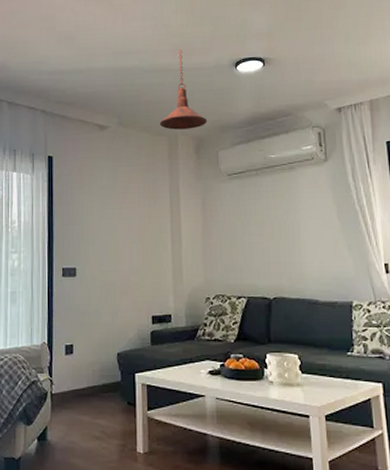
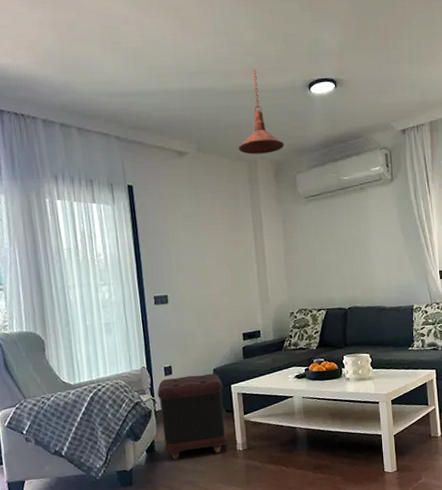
ottoman: none [55,357,127,453] -> present [157,373,227,460]

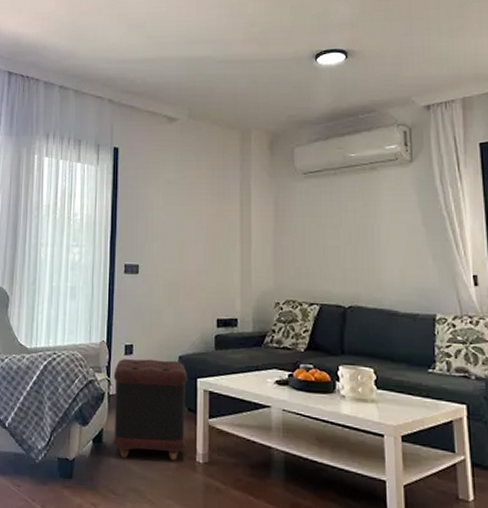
pendant light: present [238,69,285,155] -> none [231,39,284,124]

